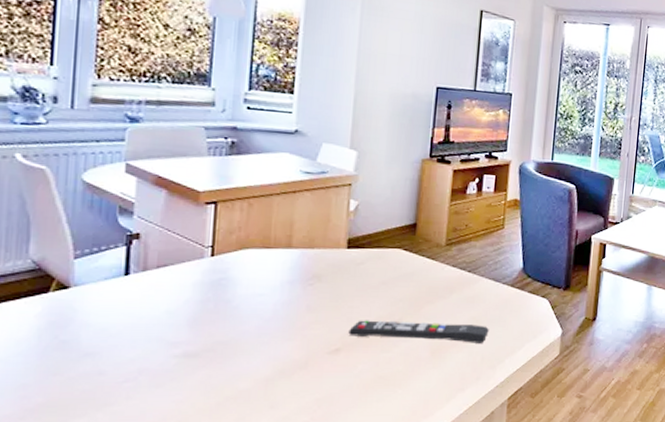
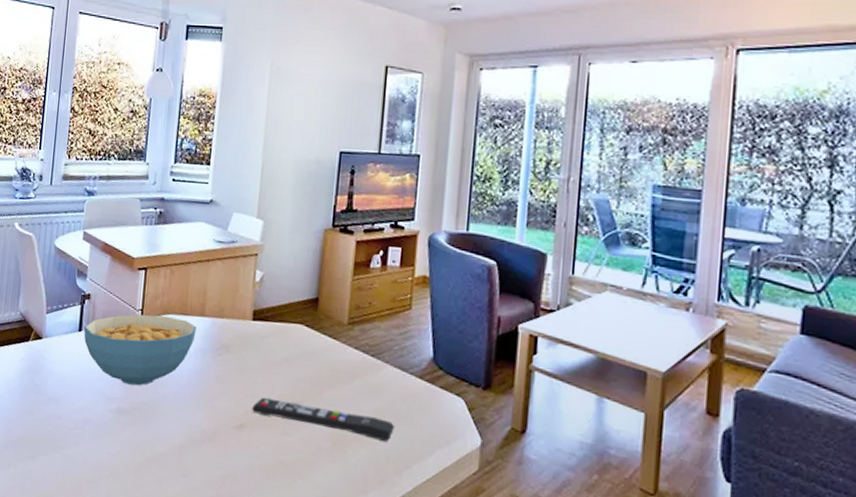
cereal bowl: none [131,250,283,326] -> present [83,314,197,386]

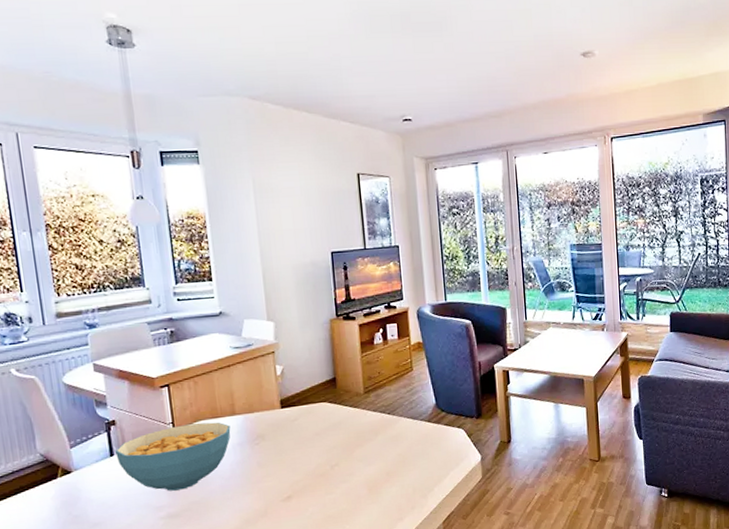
remote control: present [252,397,394,443] -> none [295,460,416,484]

